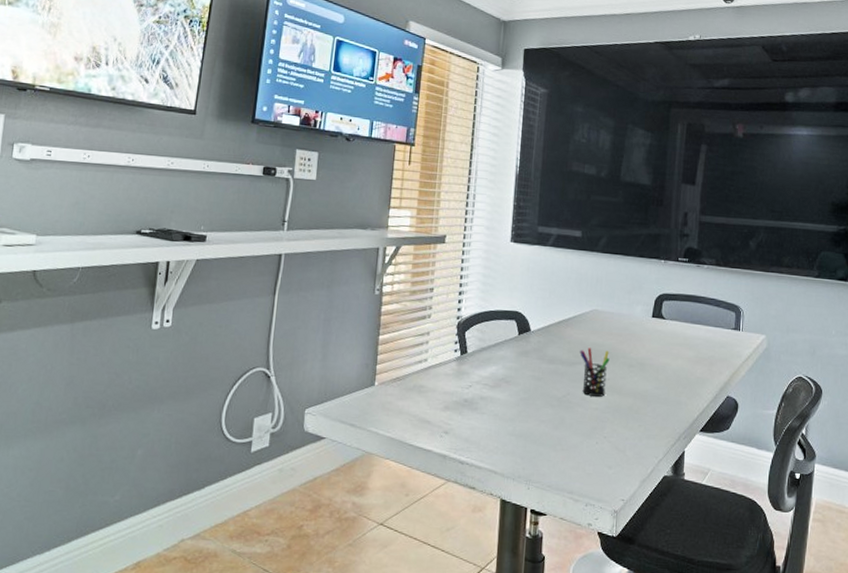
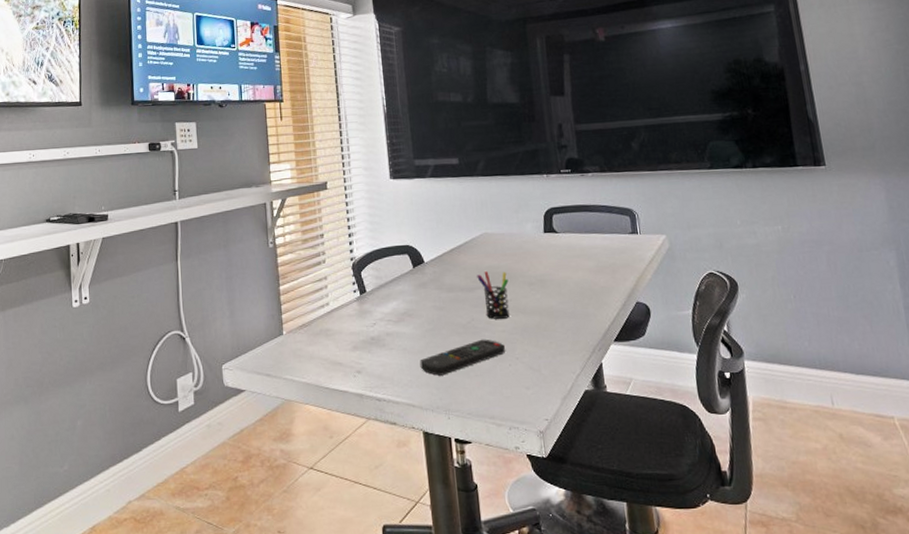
remote control: none [508,414,595,446] -> present [419,339,505,376]

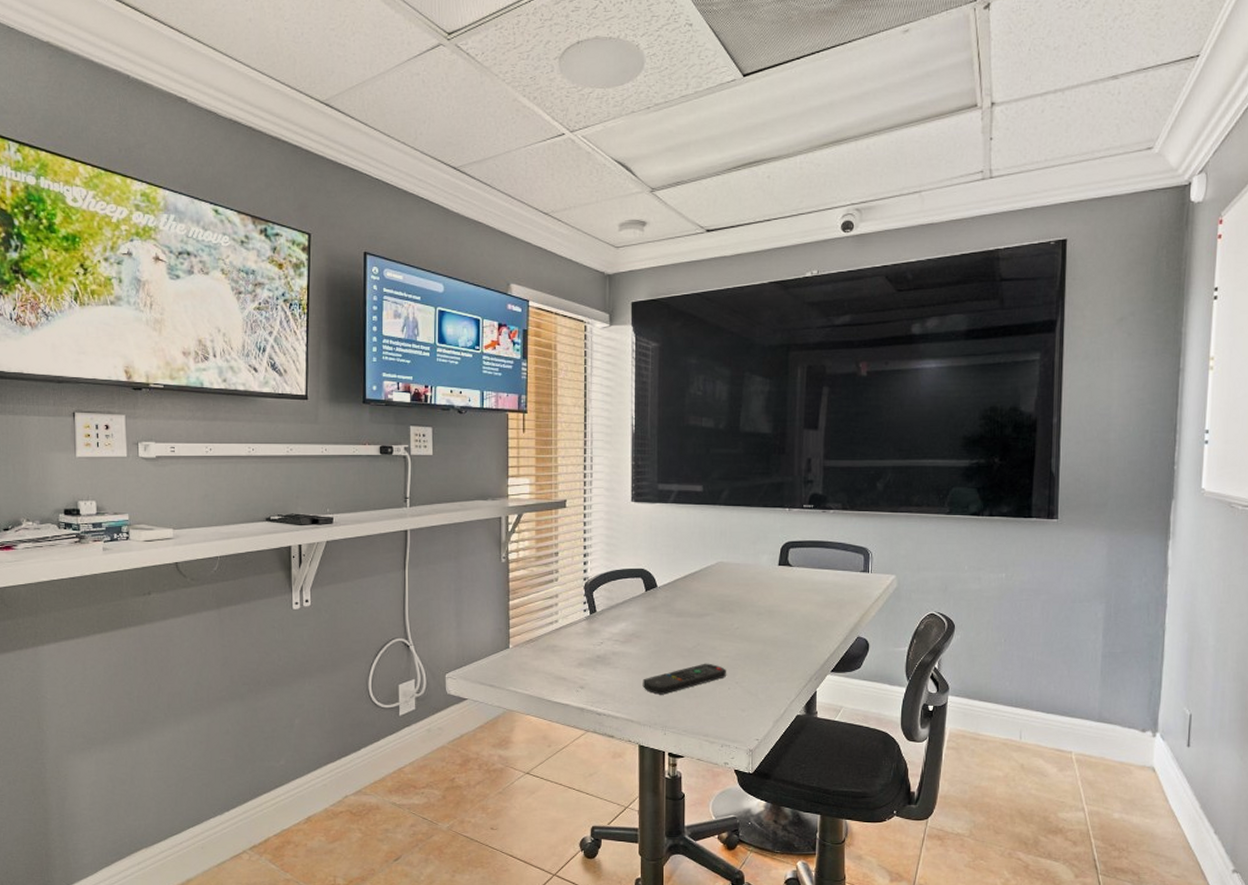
pen holder: present [477,271,510,319] -> none [707,599,738,645]

